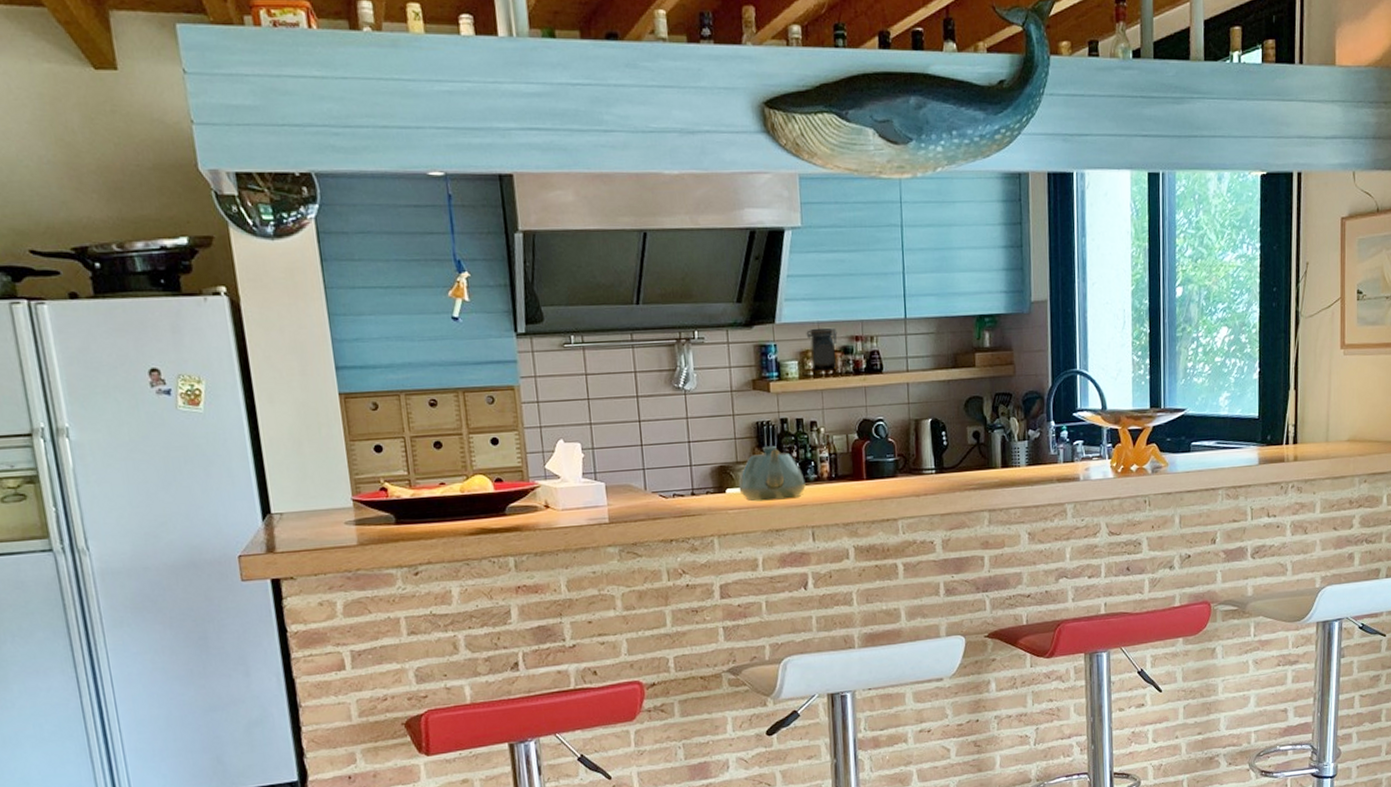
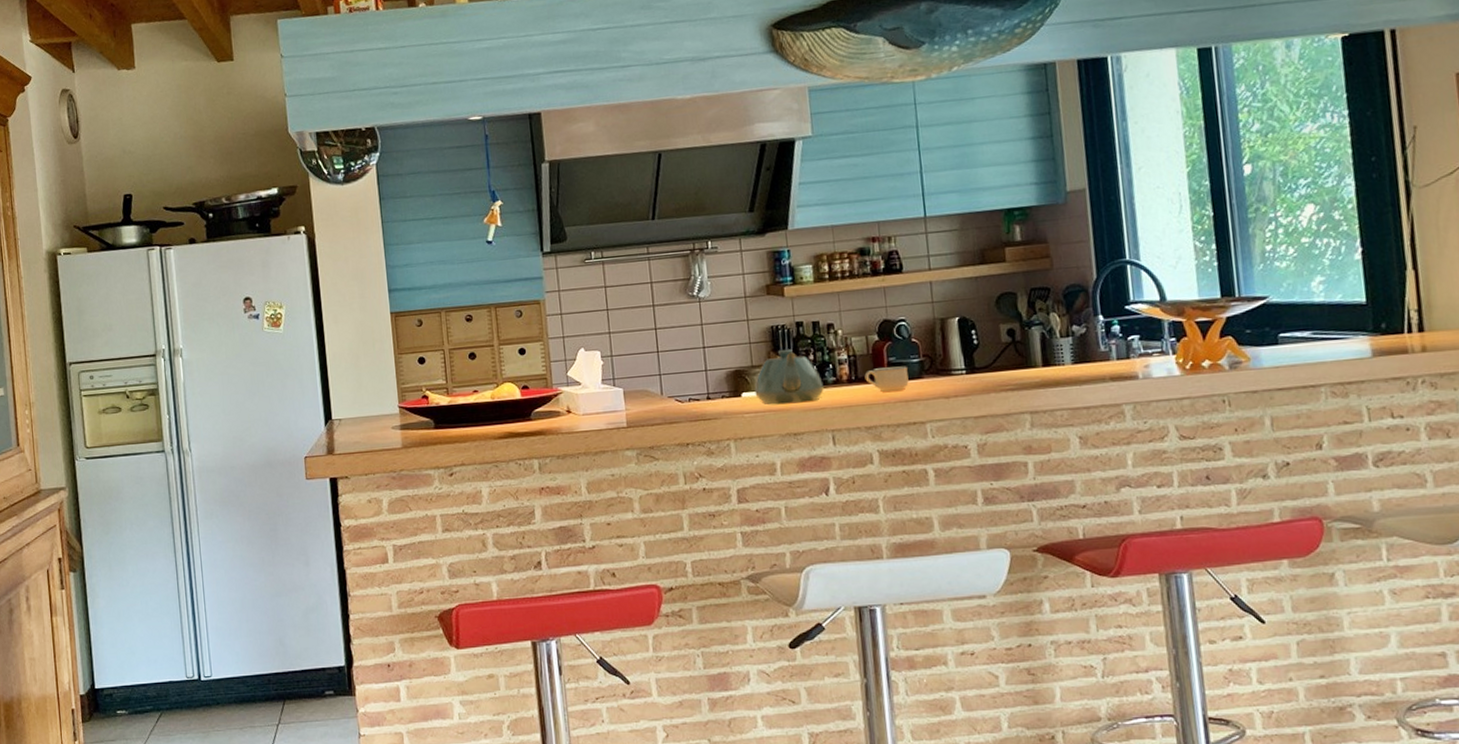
jar: present [806,327,838,372] -> none [820,231,853,274]
cup: none [844,465,885,491] -> present [864,366,909,393]

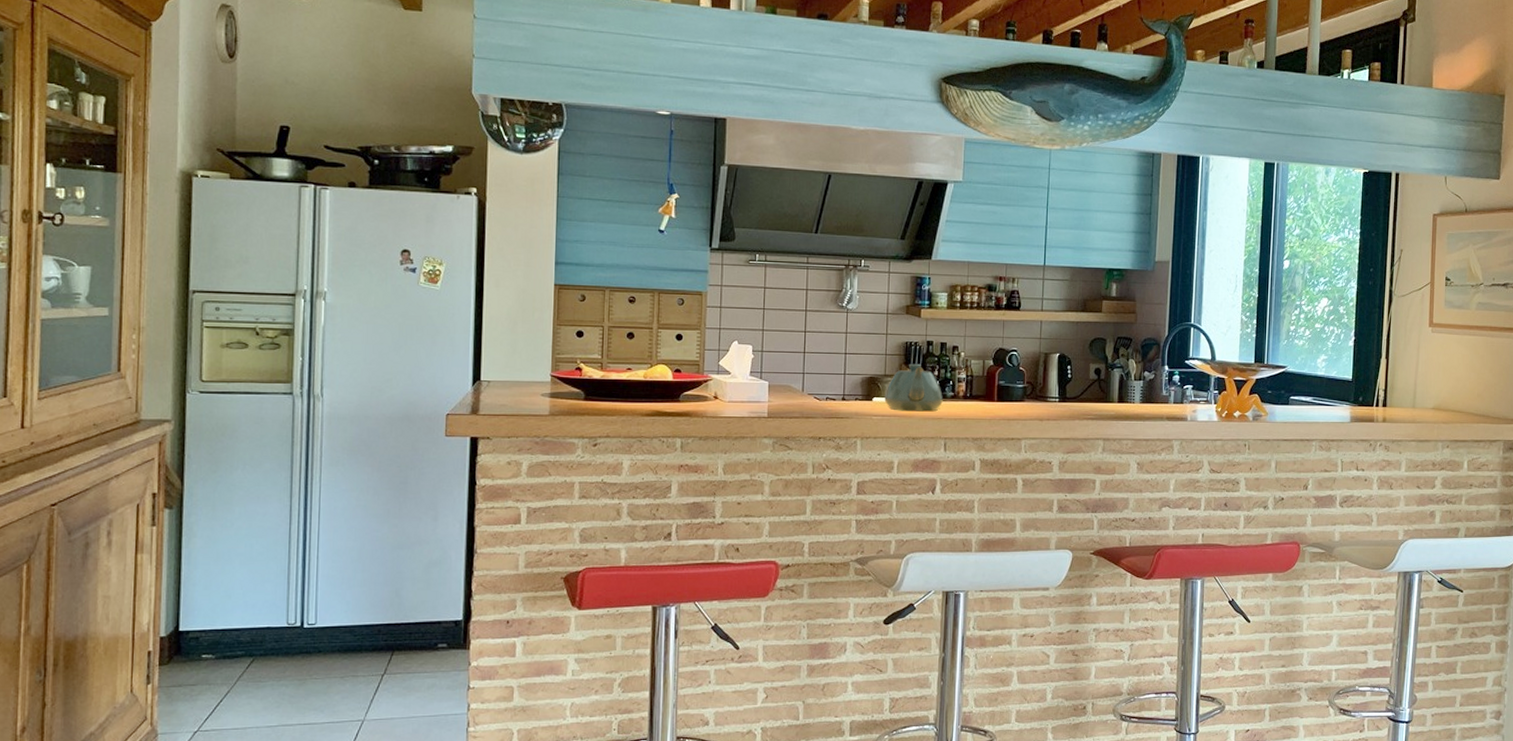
cup: present [864,366,909,393] -> none [977,389,1014,411]

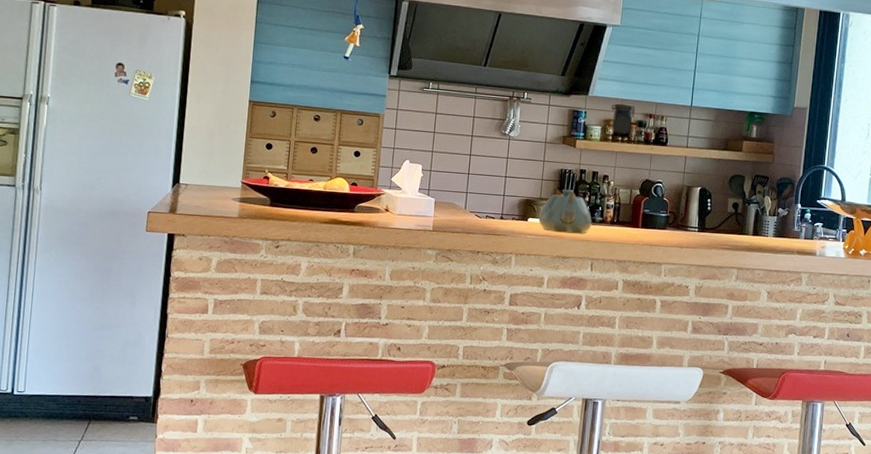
jar: none [957,267,984,304] -> present [611,103,636,138]

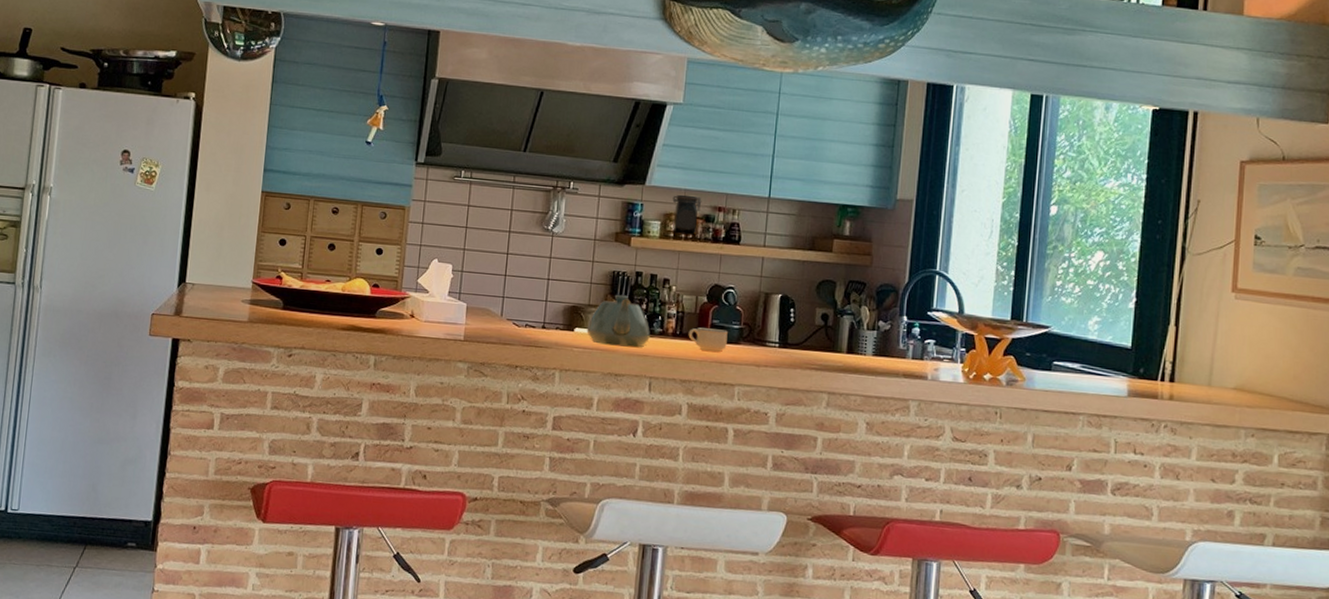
cup: none [623,216,657,237] -> present [688,327,729,353]

